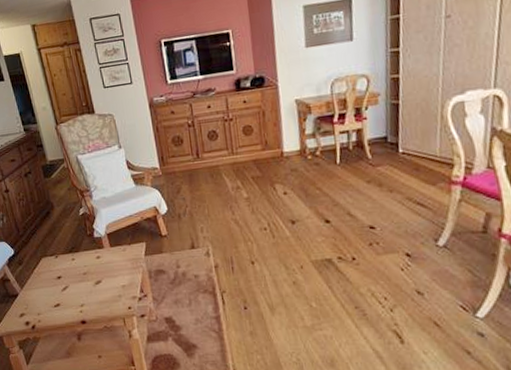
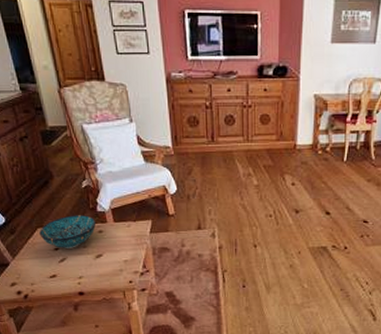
decorative bowl: none [43,242,94,277] -> present [39,215,97,248]

